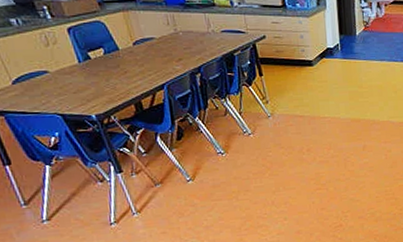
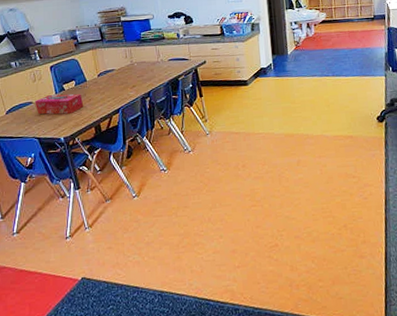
tissue box: none [51,63,119,88] -> present [35,93,84,115]

